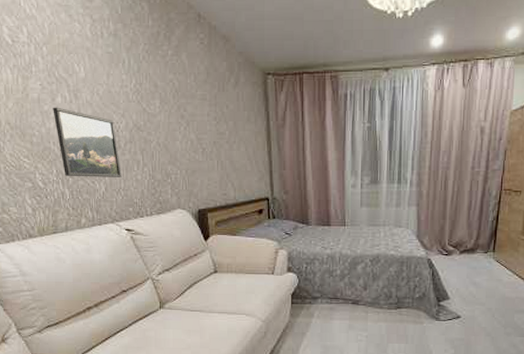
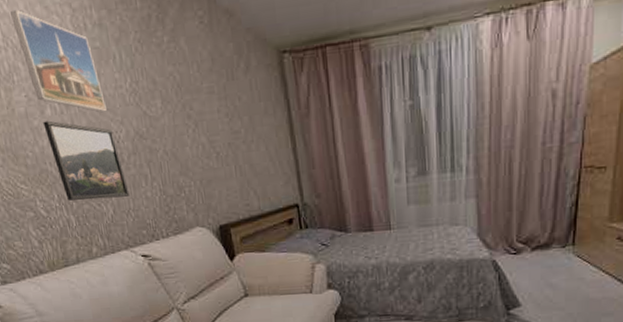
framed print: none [38,14,111,105] -> present [10,9,107,113]

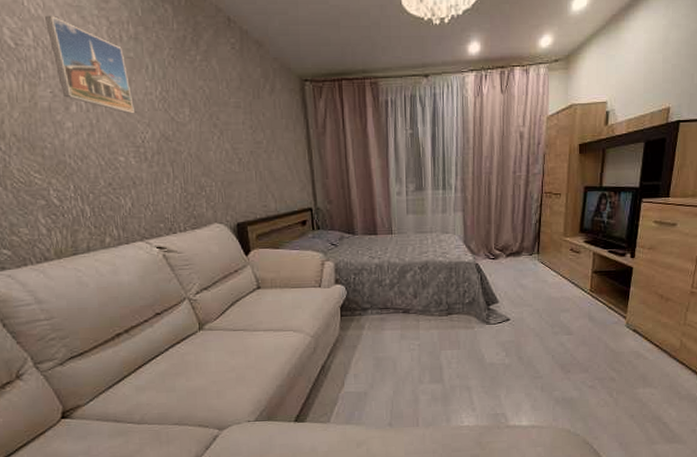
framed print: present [43,120,130,201] -> none [66,116,150,193]

